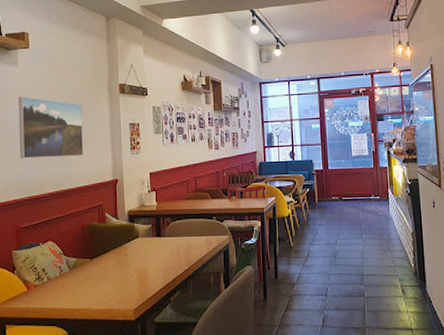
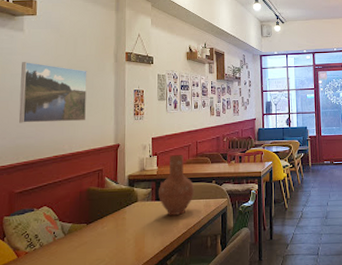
vase: none [158,190,195,252] -> present [158,155,195,215]

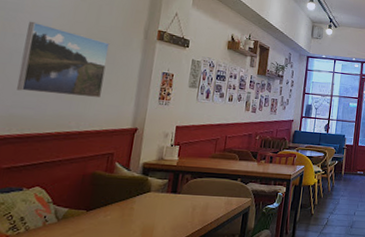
vase: present [158,155,195,215] -> none [174,147,218,211]

